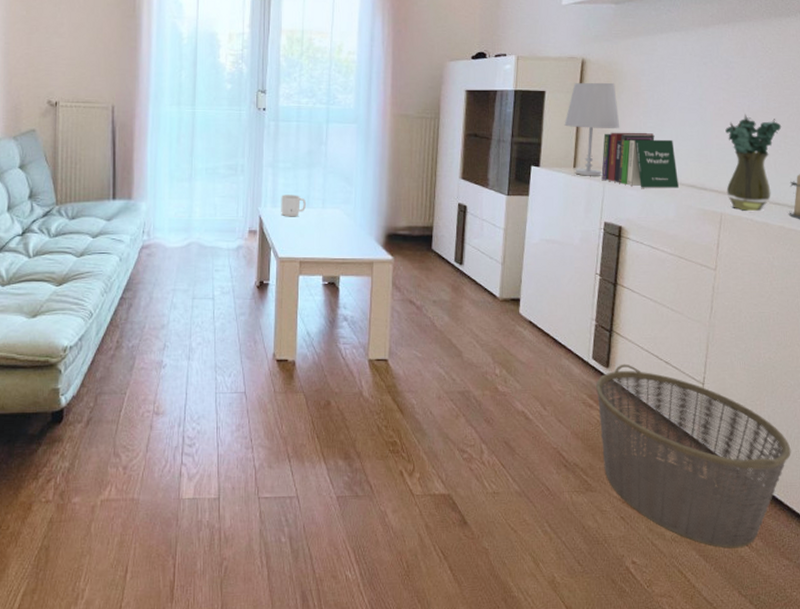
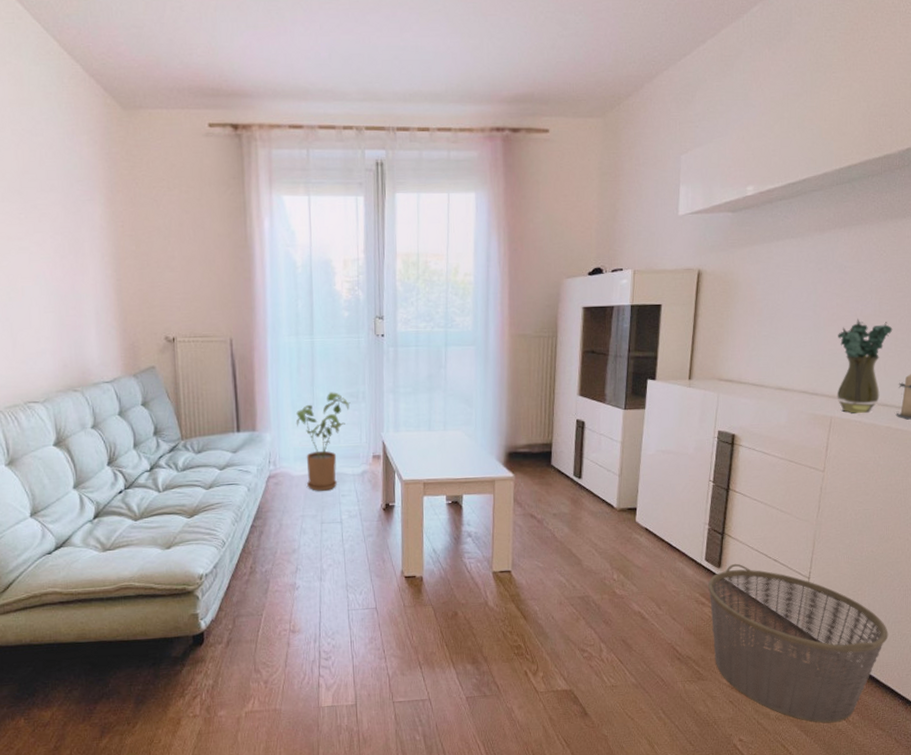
house plant: none [172,163,229,265] -> present [296,392,351,491]
mug: present [281,195,307,217] -> none [403,419,428,441]
table lamp: present [564,82,620,176] -> none [680,293,735,387]
books: present [601,132,679,188] -> none [716,341,791,396]

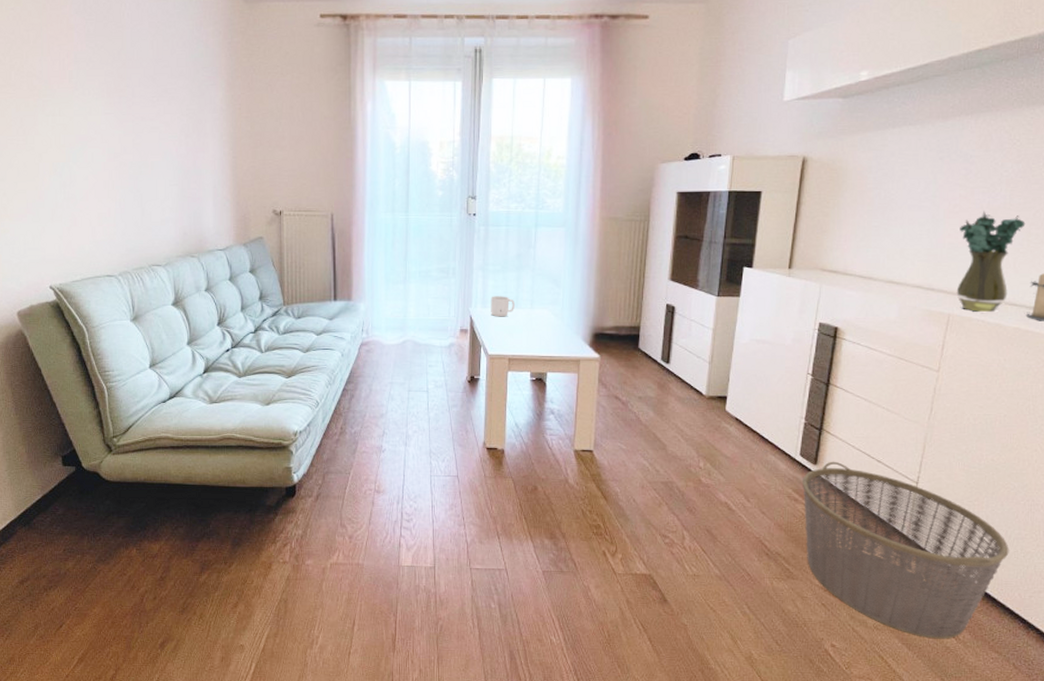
house plant: present [296,392,351,491] -> none [388,267,441,360]
mug: none [403,419,428,441] -> present [491,296,516,317]

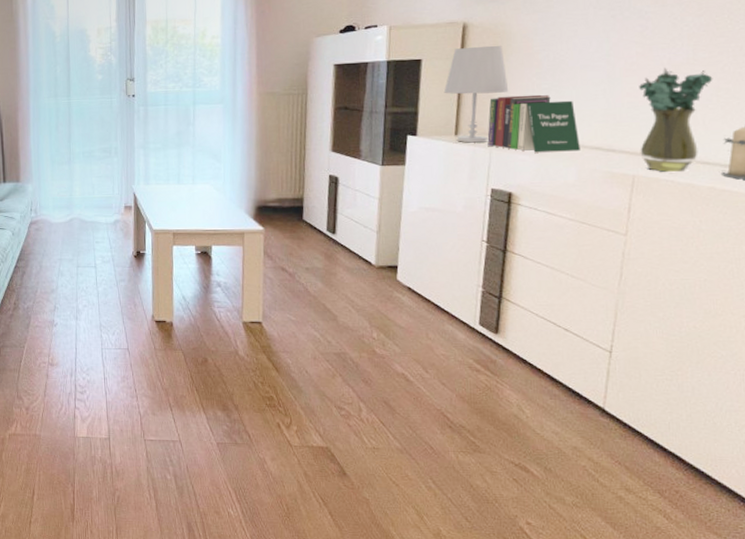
mug: present [491,296,516,317] -> none [153,173,178,193]
table lamp: none [780,181,842,277] -> present [443,45,509,143]
basket: present [801,461,1009,639] -> none [483,330,722,519]
books: none [818,232,903,289] -> present [487,94,580,153]

